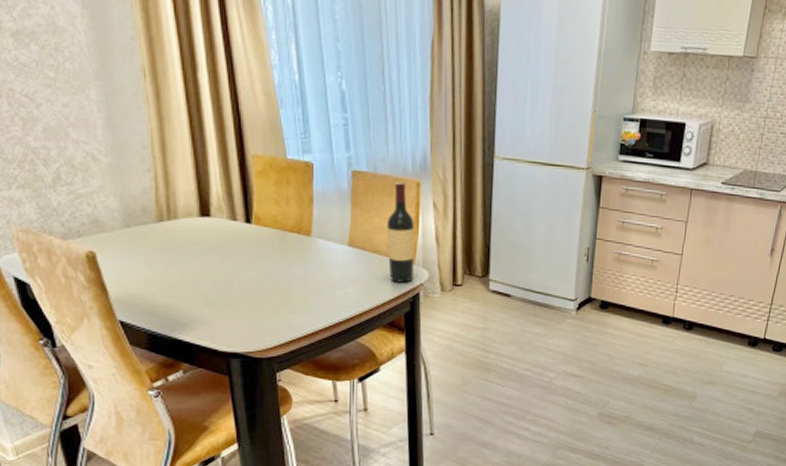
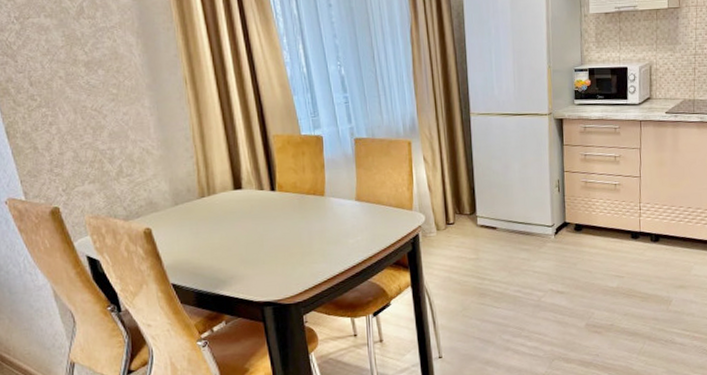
wine bottle: present [387,182,415,283] -> none [387,144,412,227]

